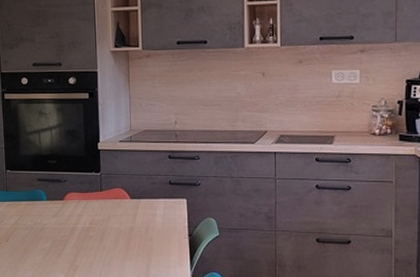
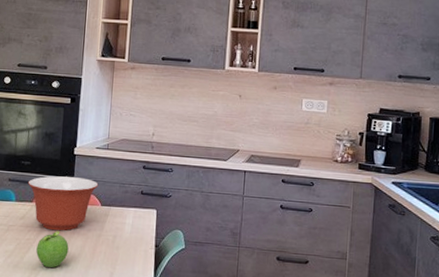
mixing bowl: none [56,172,126,226] -> present [27,176,99,231]
fruit: none [72,226,103,262] -> present [36,231,69,268]

